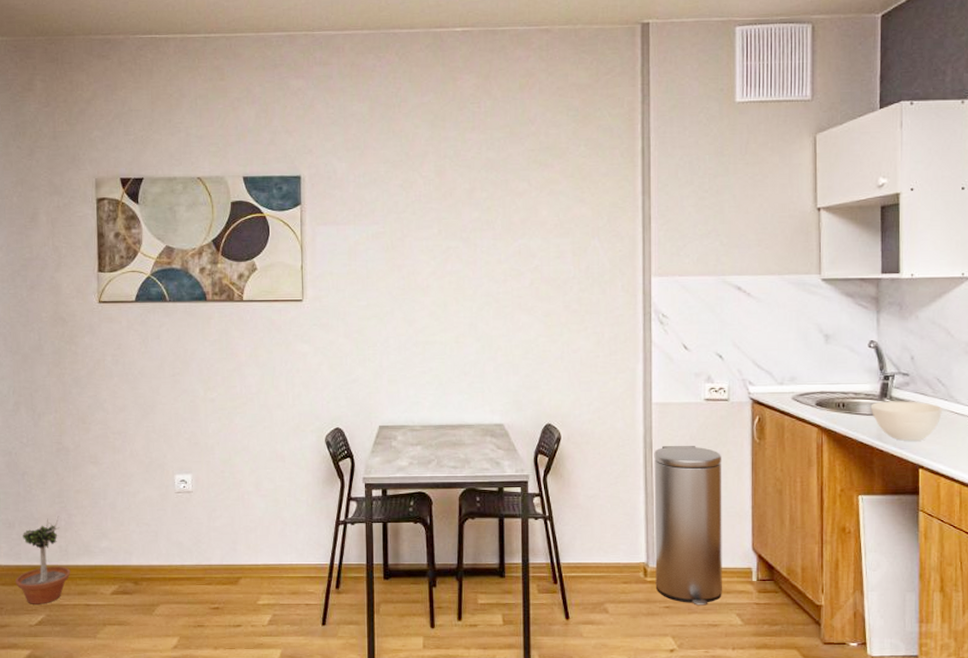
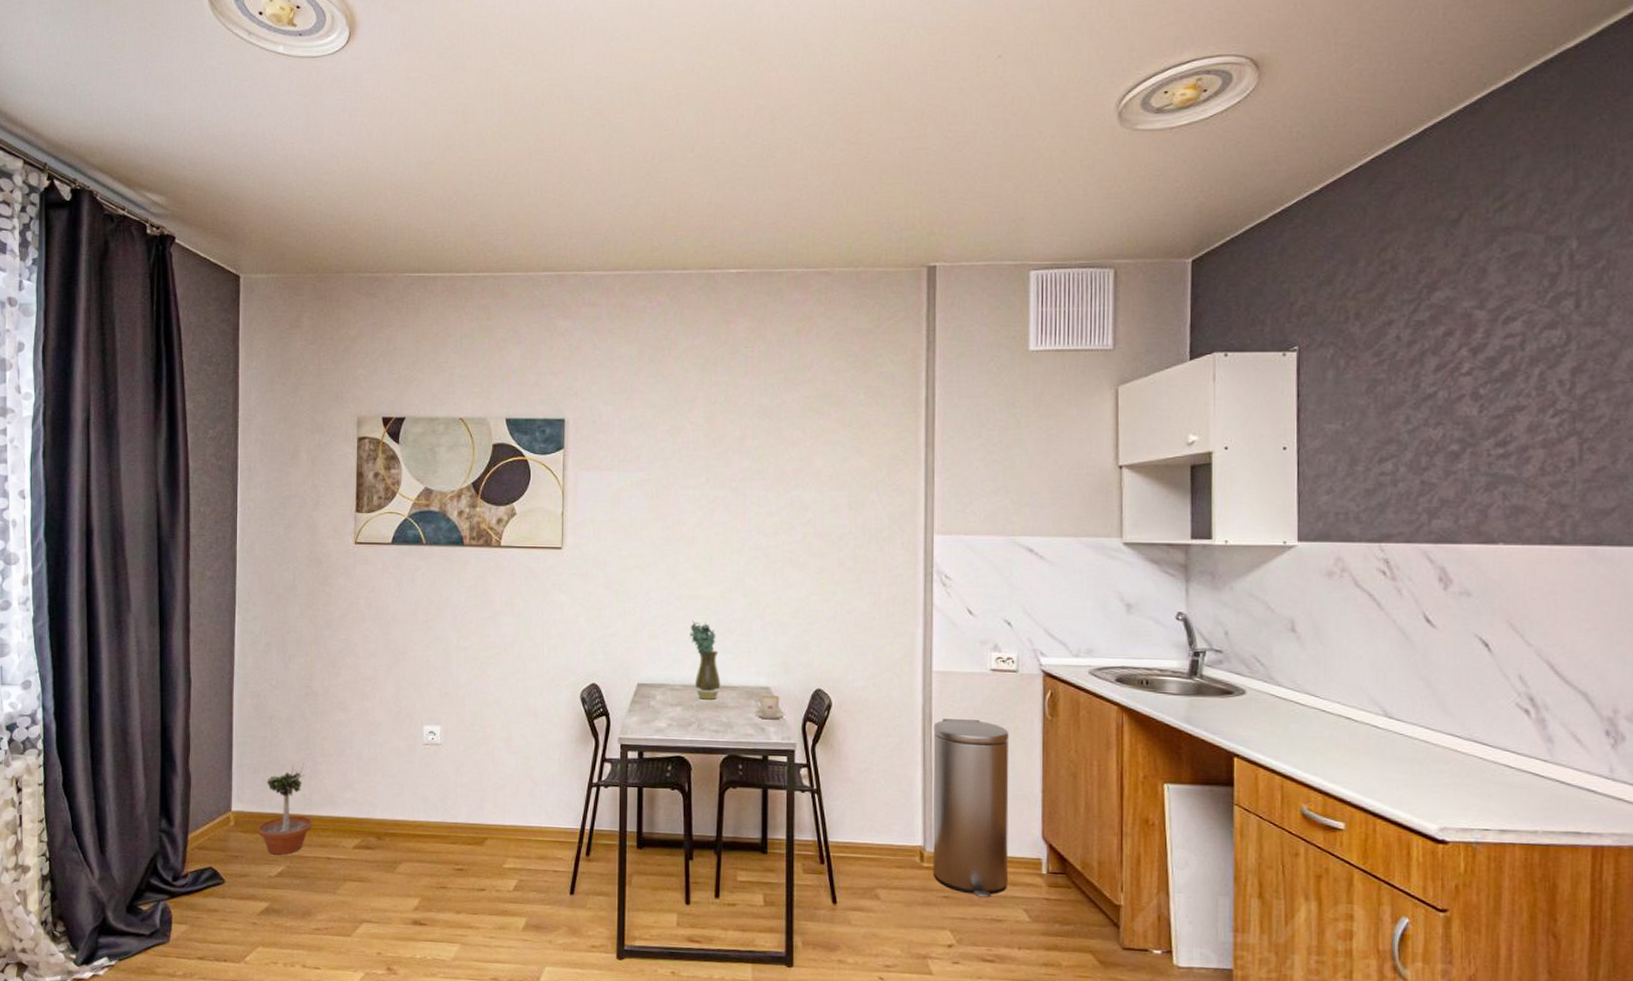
vase: none [427,363,458,438] -> present [690,619,721,700]
teacup: none [488,431,519,454] -> present [753,694,786,720]
bowl: present [870,401,942,441] -> none [1178,680,1261,726]

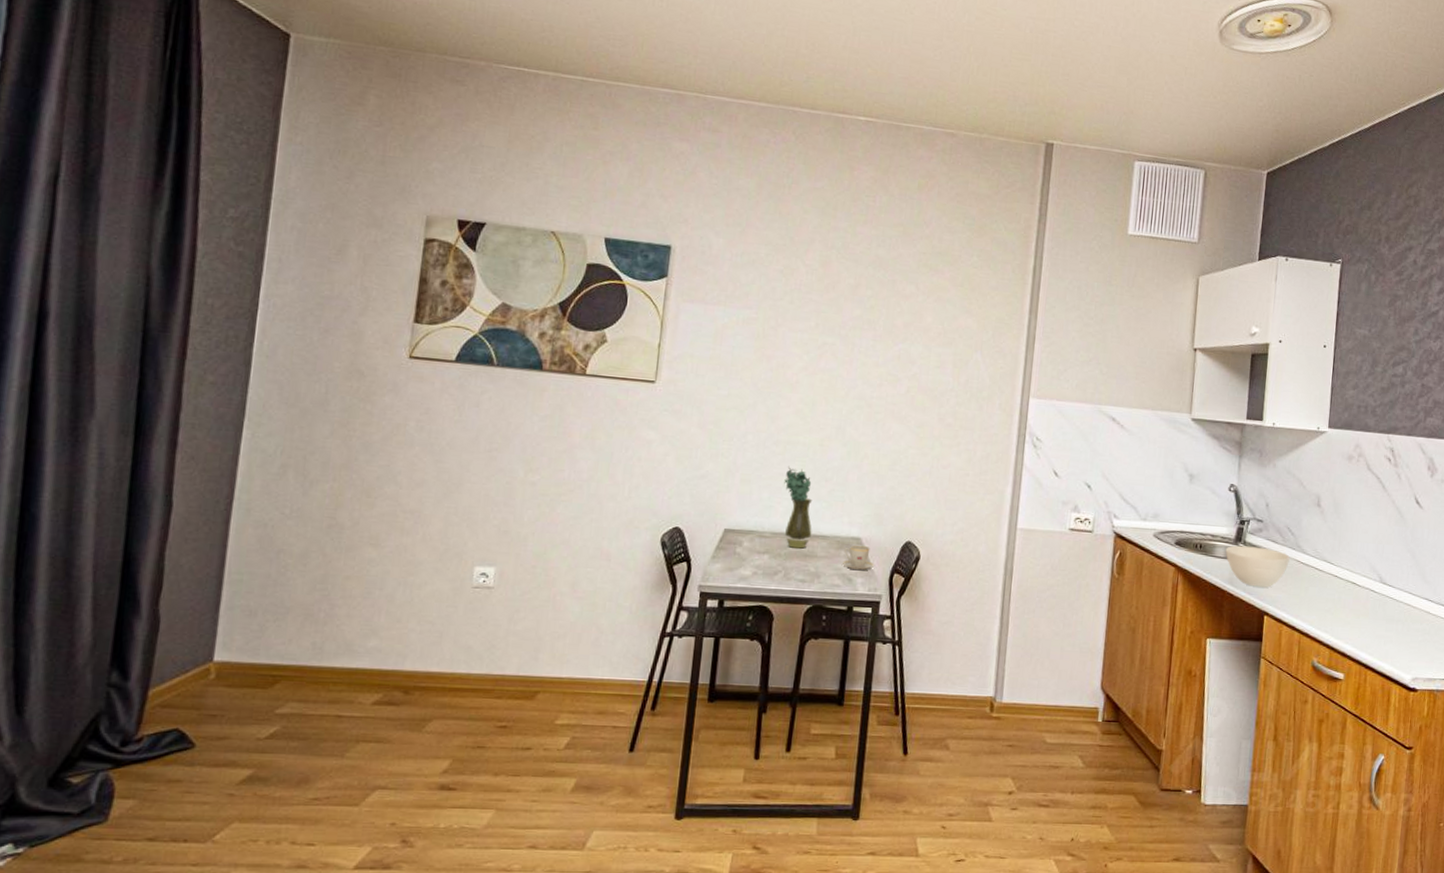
potted tree: present [257,763,314,855] -> none [246,605,324,713]
pedal bin: present [933,719,1010,898] -> none [1000,574,1081,746]
bowl: none [1178,680,1261,726] -> present [1225,545,1290,588]

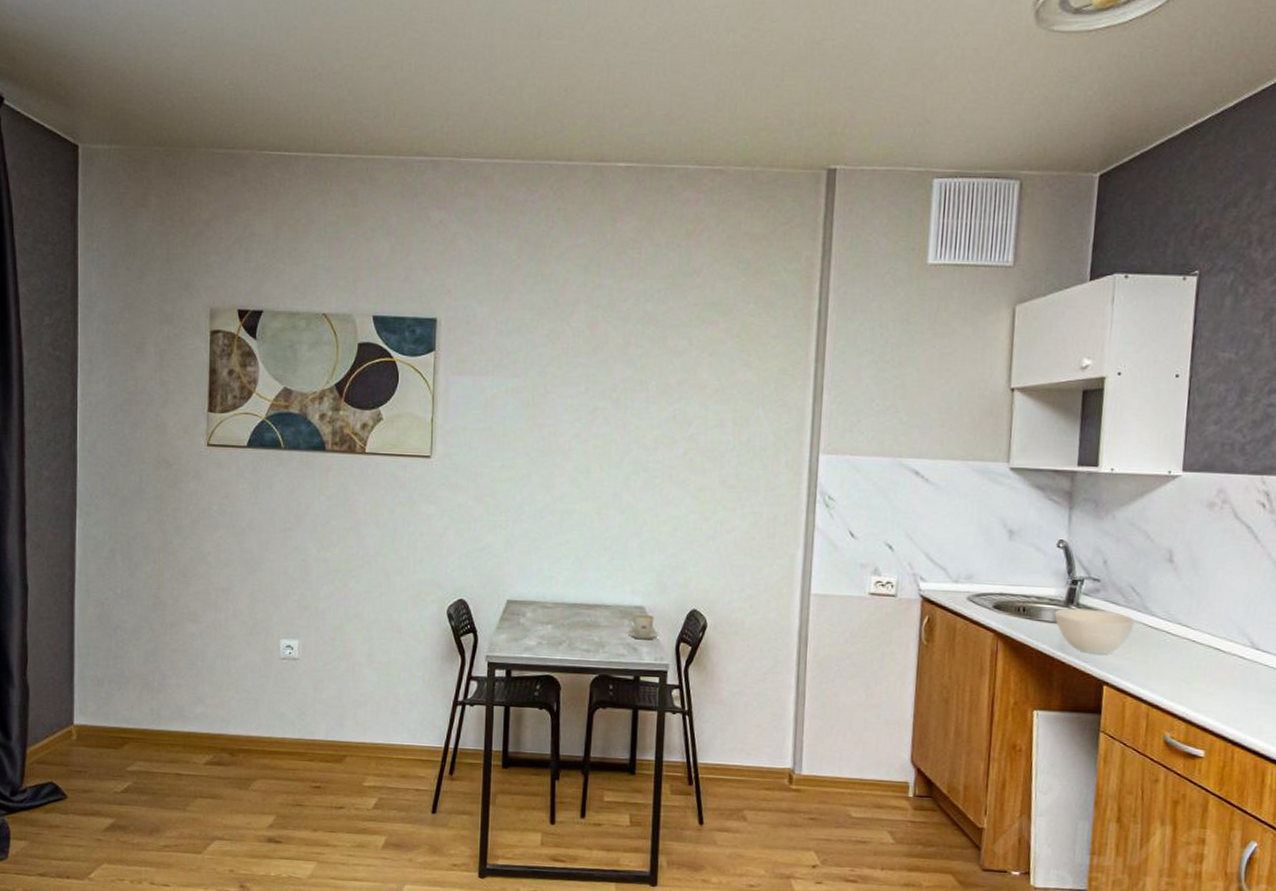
vase: present [784,465,813,549] -> none [563,535,594,618]

